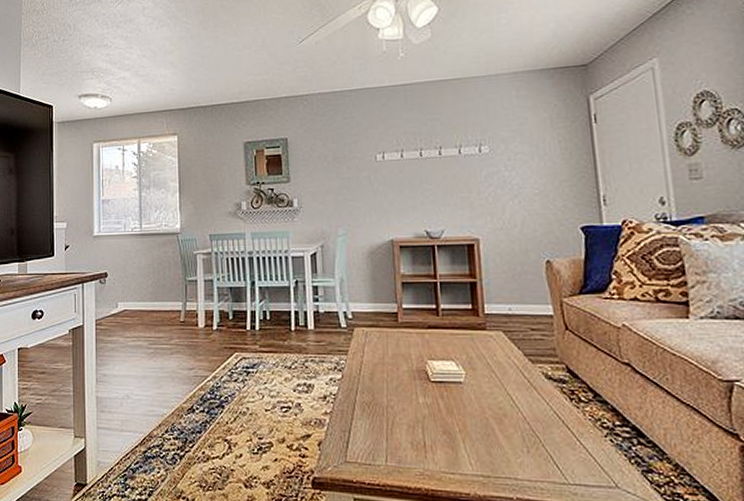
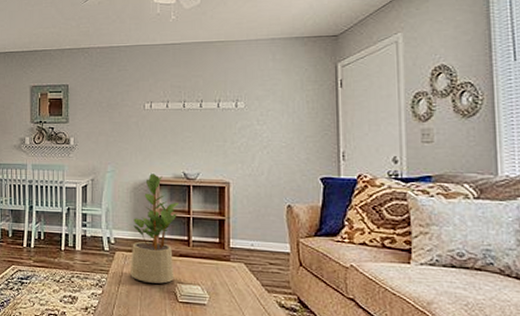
potted plant: none [372,234,424,362] -> present [130,174,178,284]

